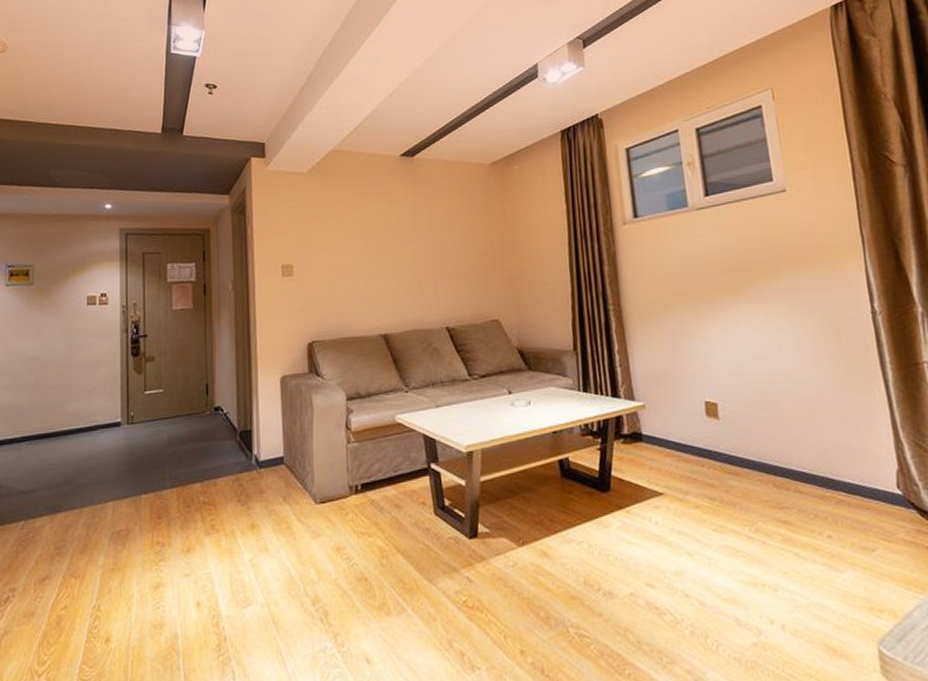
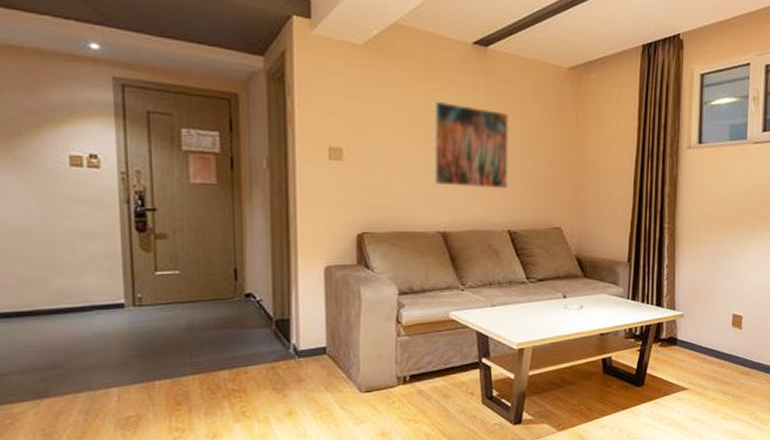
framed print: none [369,211,443,290] -> present [433,100,509,188]

